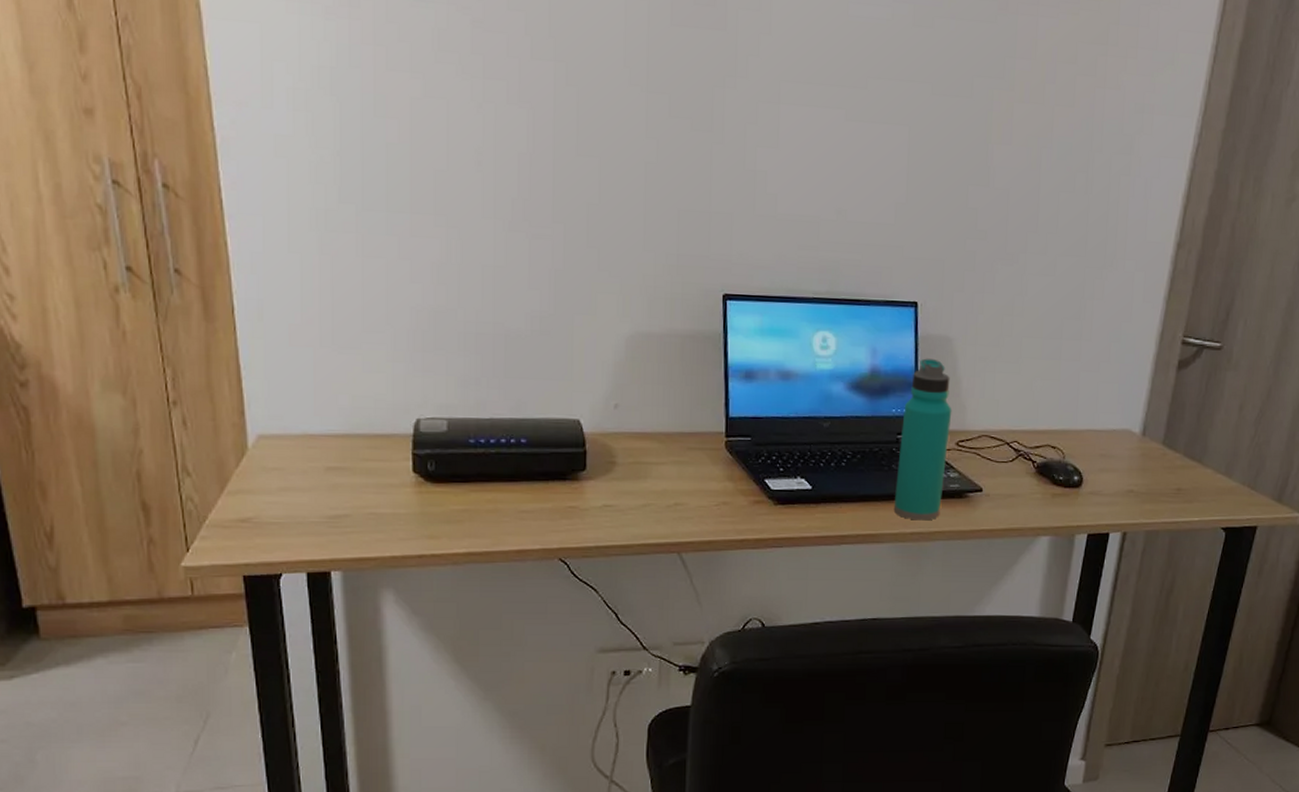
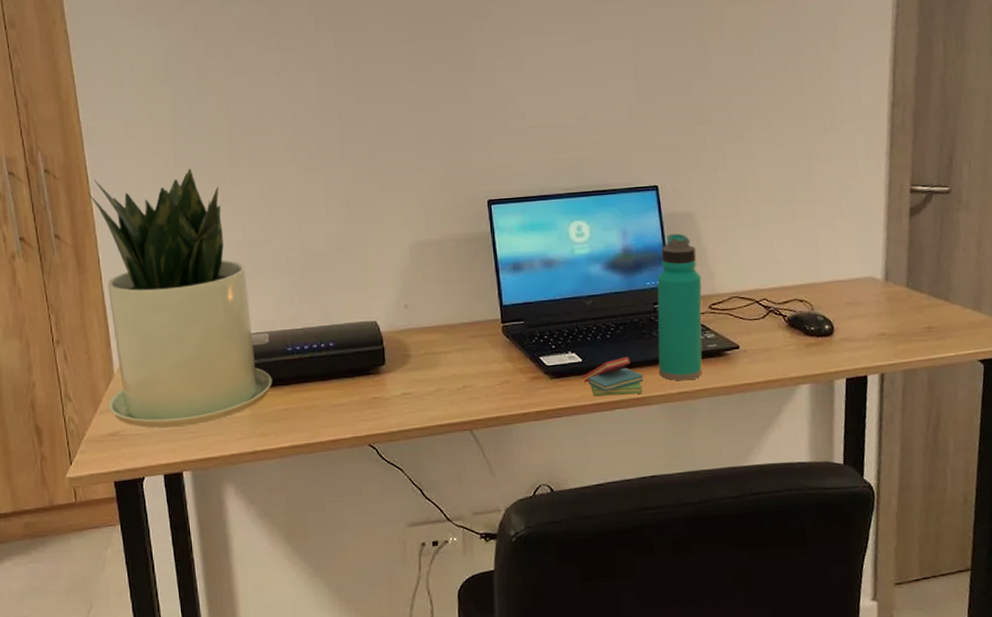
planter: none [221,205,448,519] -> present [88,168,272,428]
sticky notes: none [810,488,877,530] -> present [583,356,644,396]

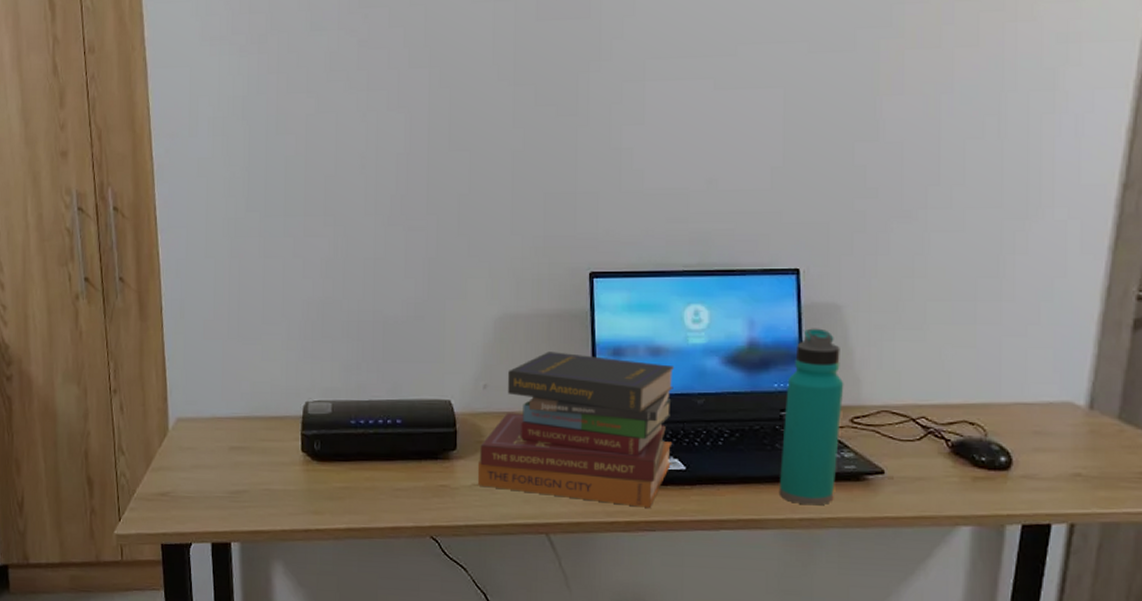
planter: present [88,168,272,428] -> none [155,215,332,494]
books: none [405,270,570,398] -> present [477,352,675,508]
sticky notes: present [583,356,644,396] -> none [685,469,759,515]

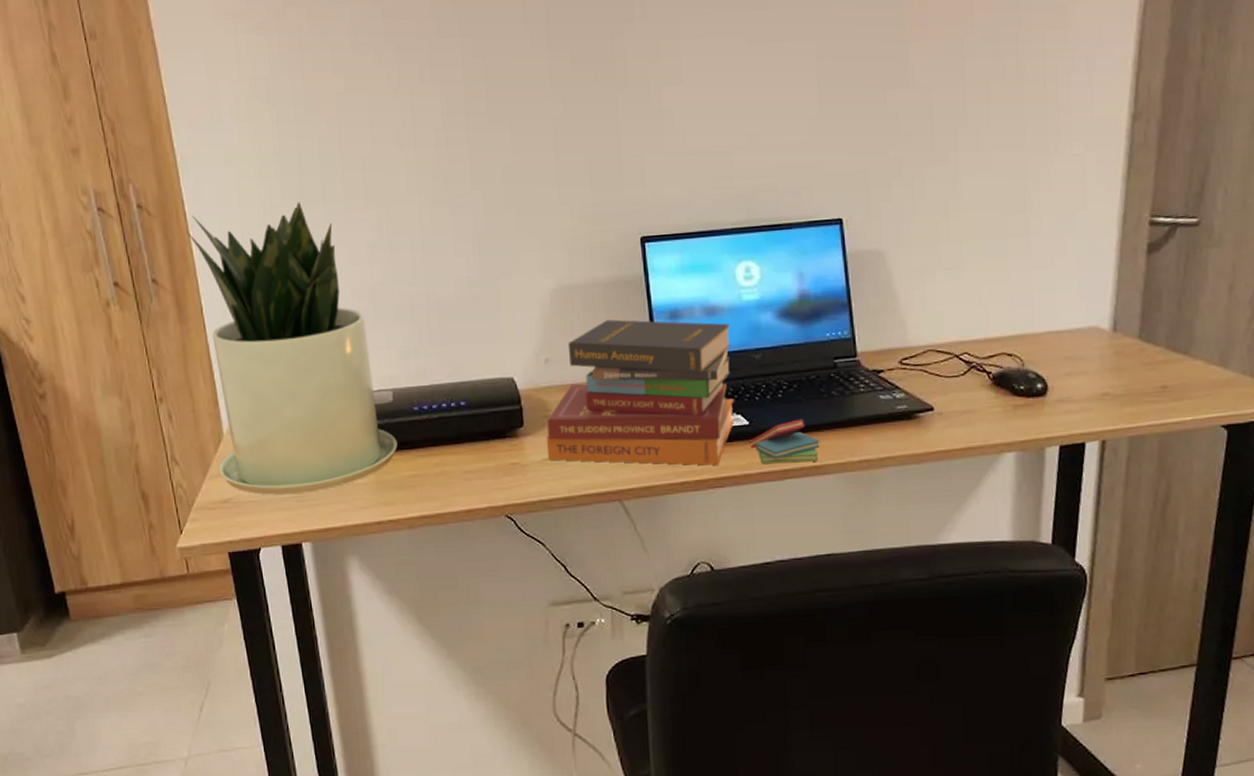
planter: none [155,215,332,494] -> present [186,202,398,495]
sticky notes: none [685,469,759,515] -> present [749,419,820,463]
water bottle: present [778,328,844,506] -> none [837,275,892,448]

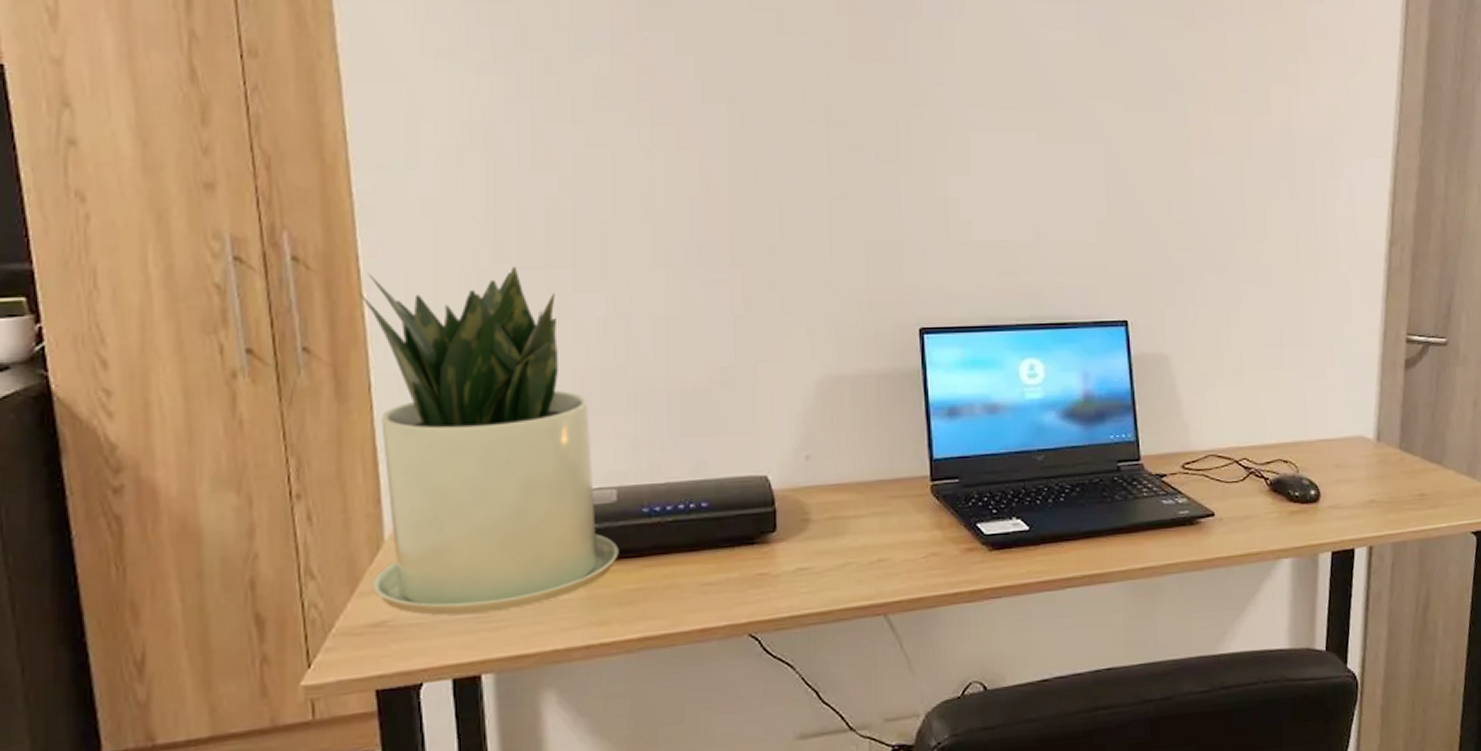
books: present [546,319,735,466] -> none [802,414,1015,574]
sticky notes: present [749,419,820,463] -> none [1029,524,1102,571]

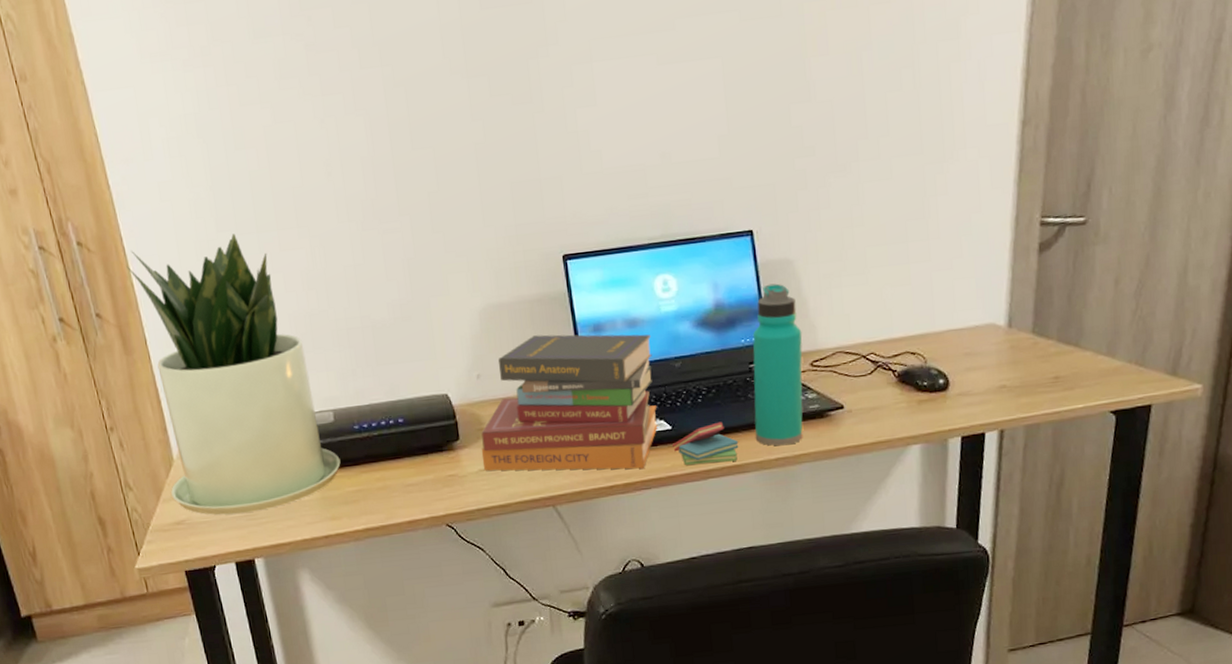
books: none [802,414,1015,574] -> present [481,334,658,471]
sticky notes: none [1029,524,1102,571] -> present [673,421,739,465]
water bottle: none [1120,378,1175,554] -> present [752,283,803,446]

